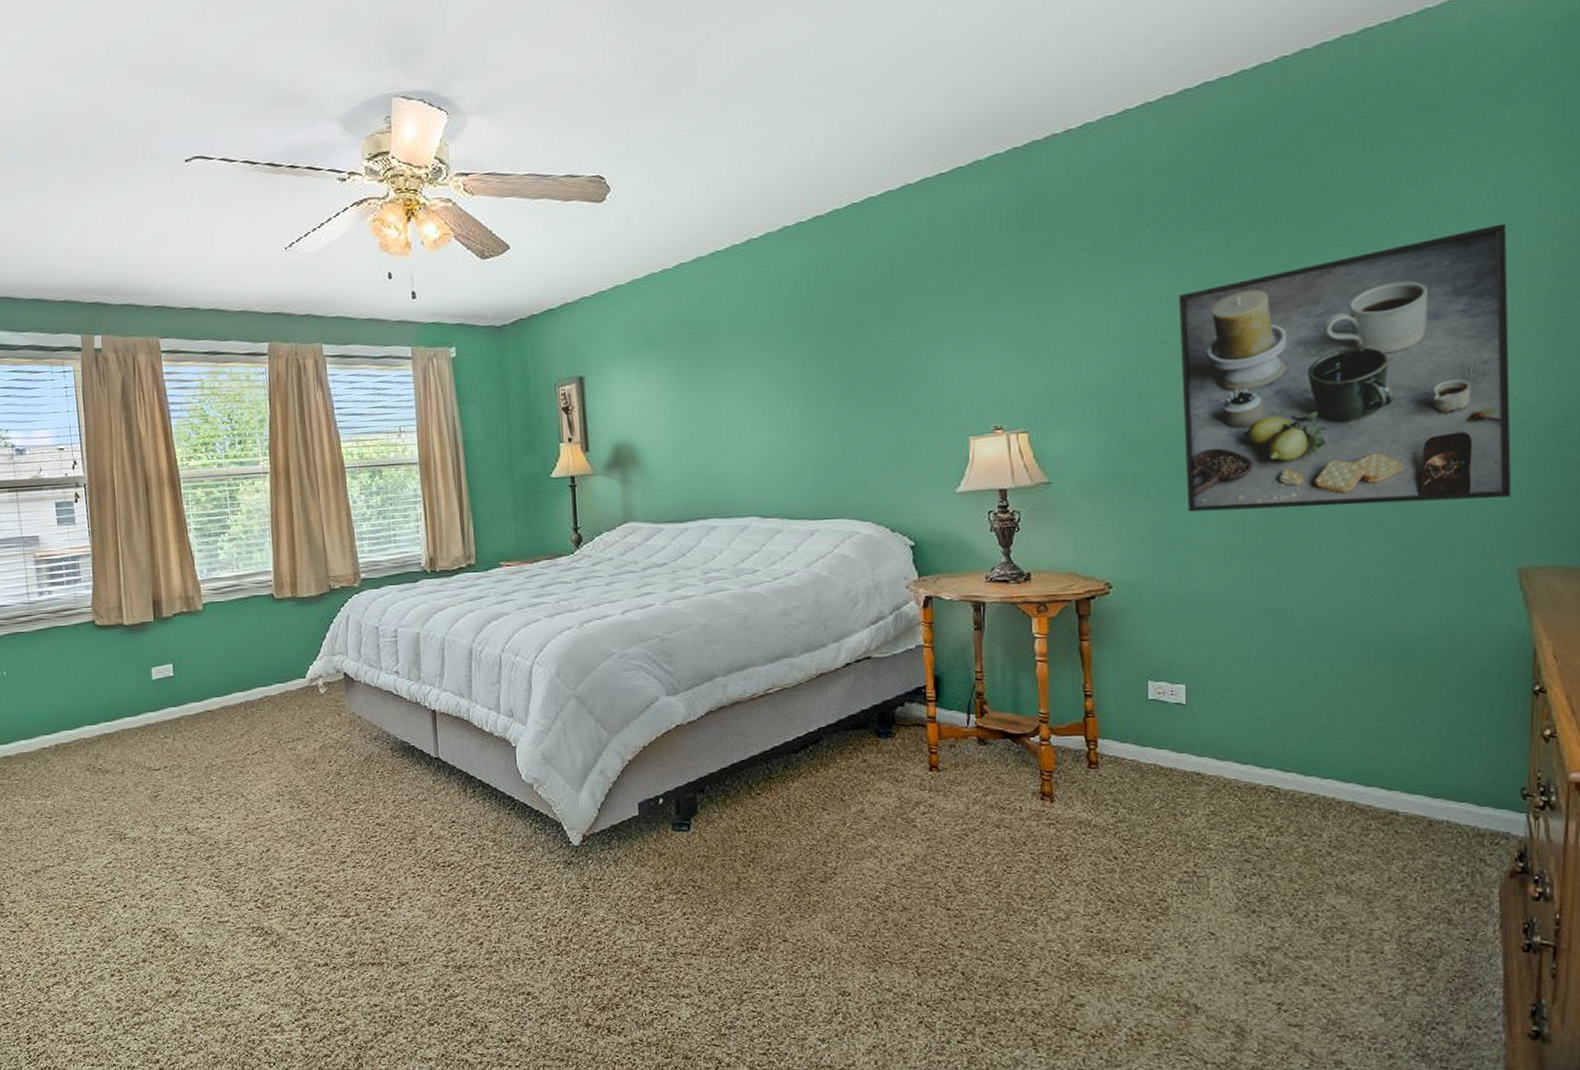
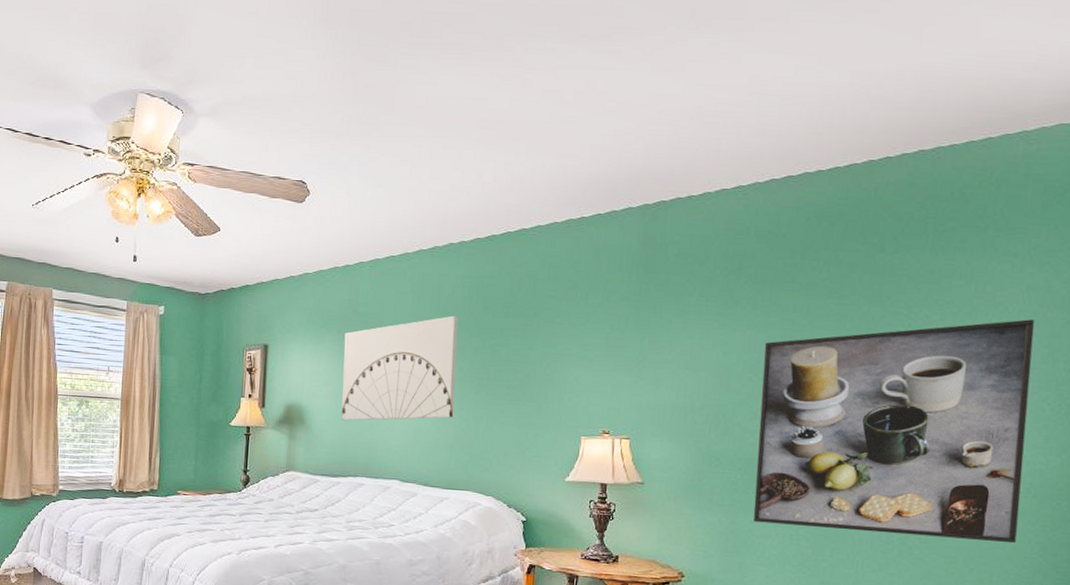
wall art: none [672,312,814,455] -> present [341,315,459,421]

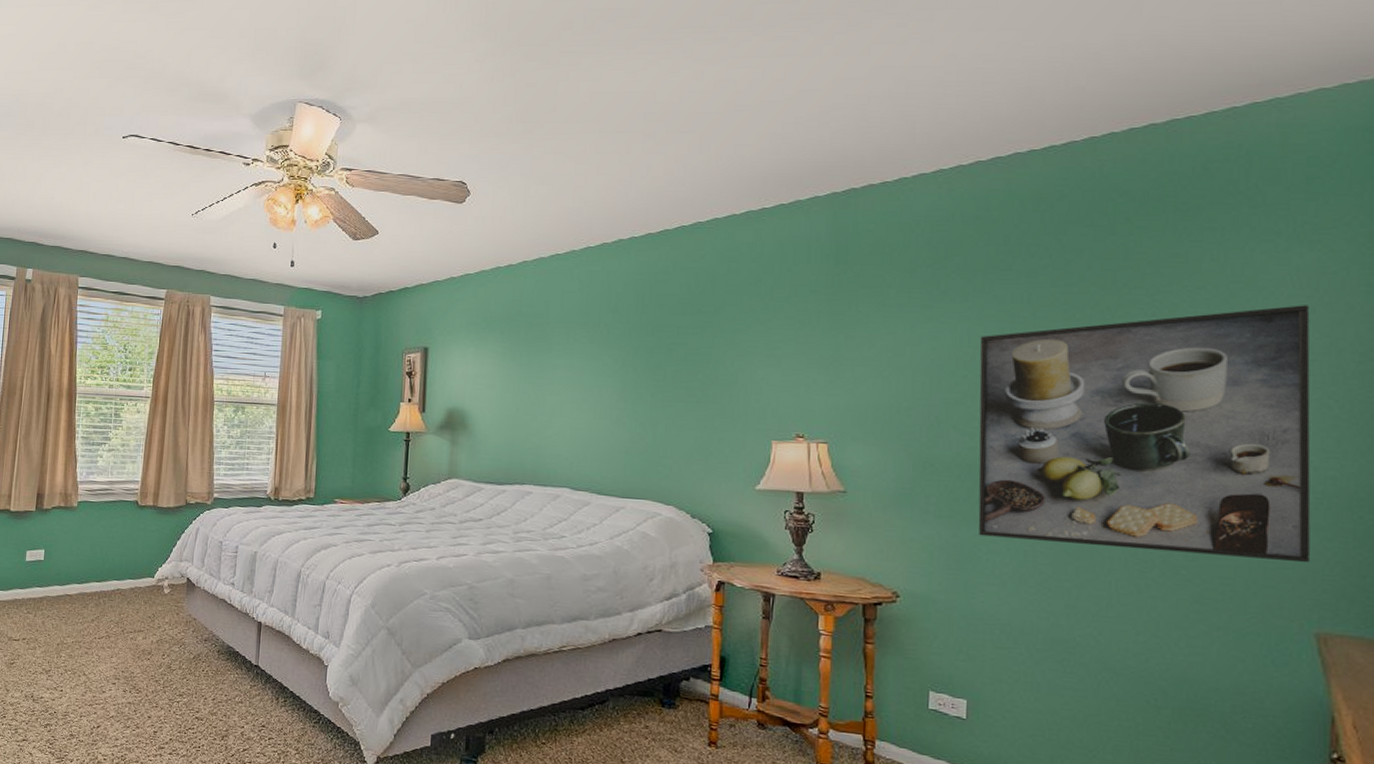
wall art: present [341,315,459,421] -> none [506,314,631,425]

